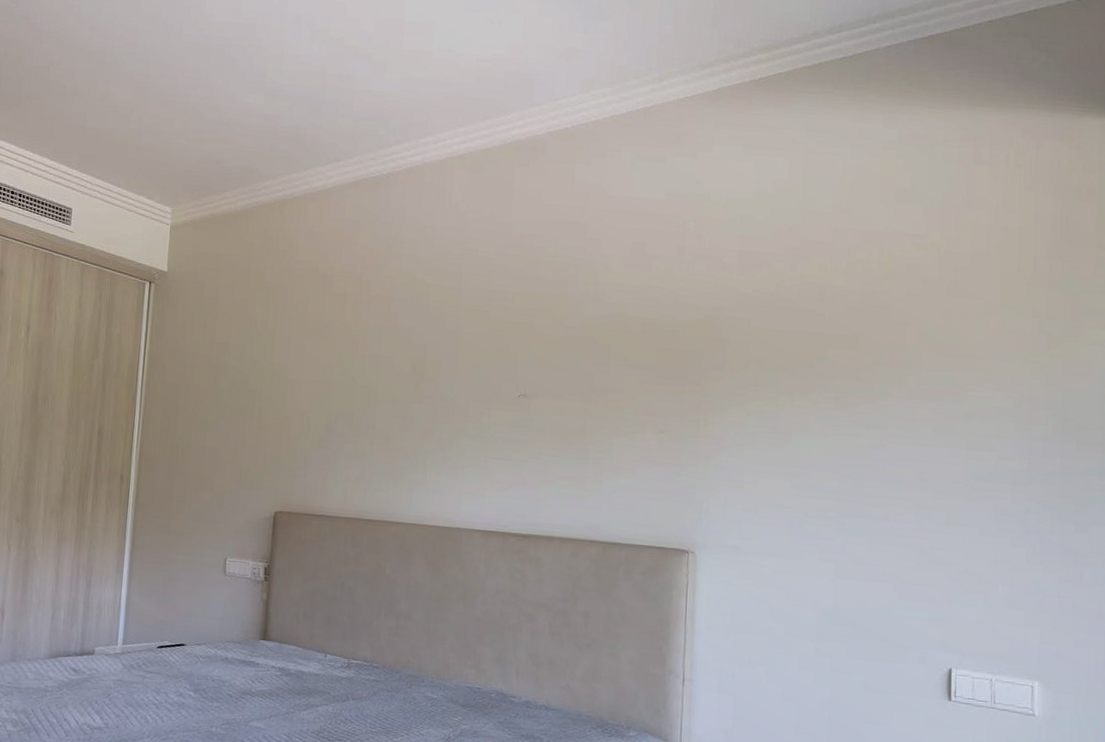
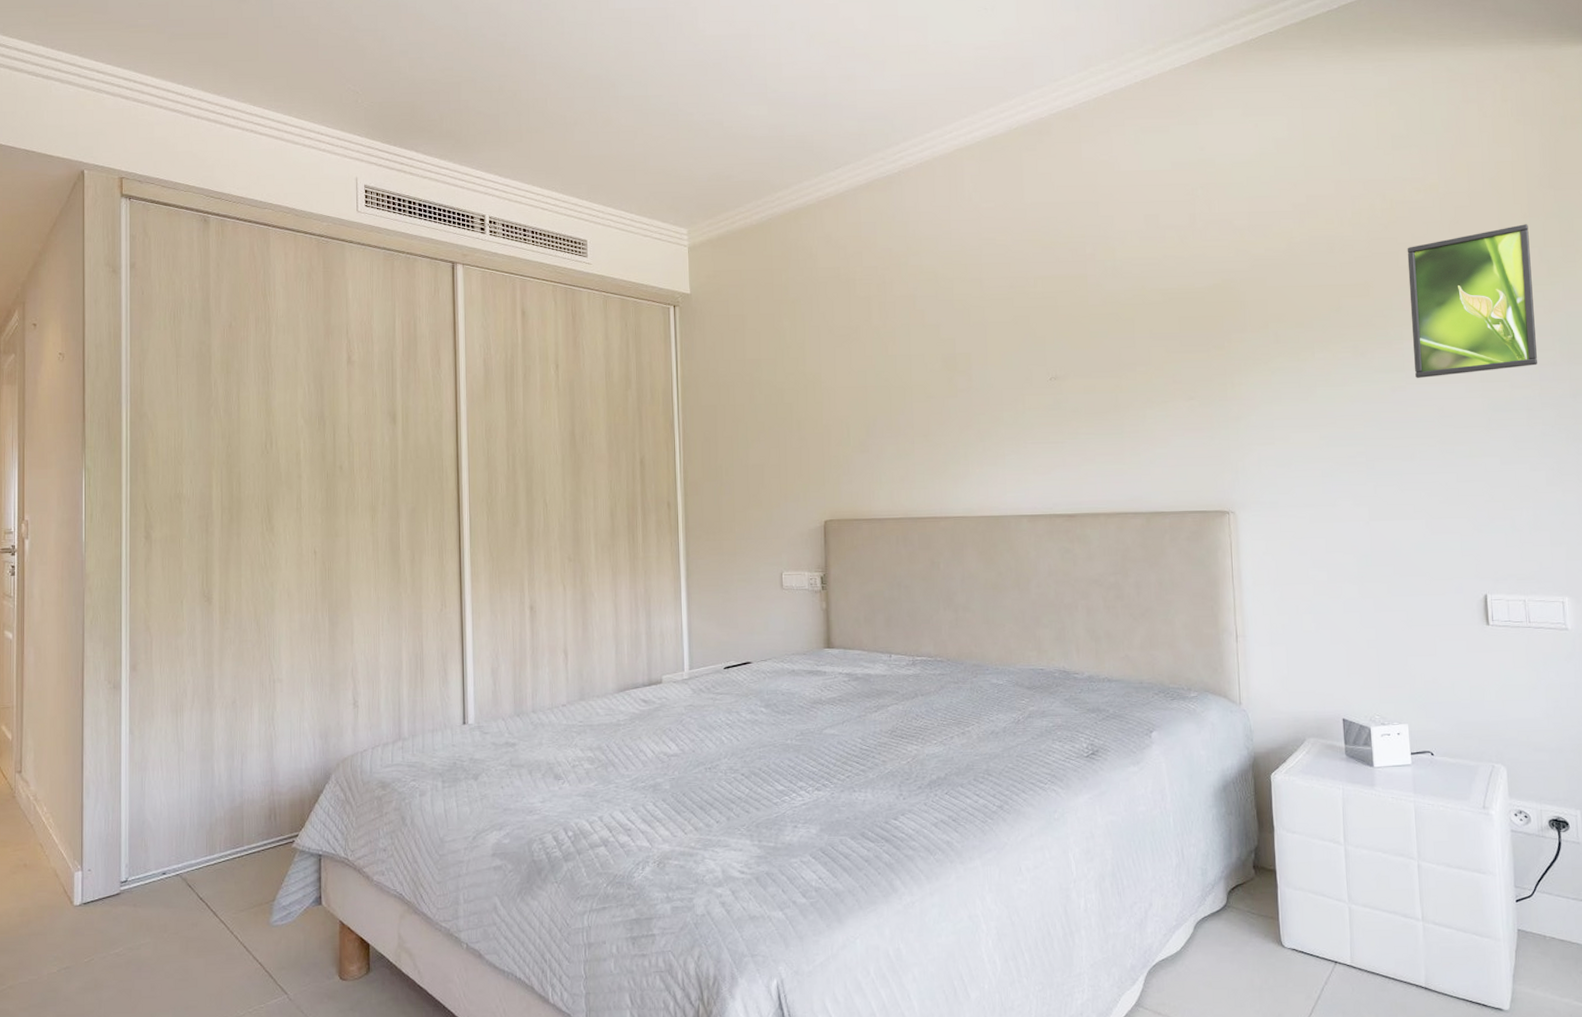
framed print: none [897,292,1031,439] -> present [1407,224,1537,378]

